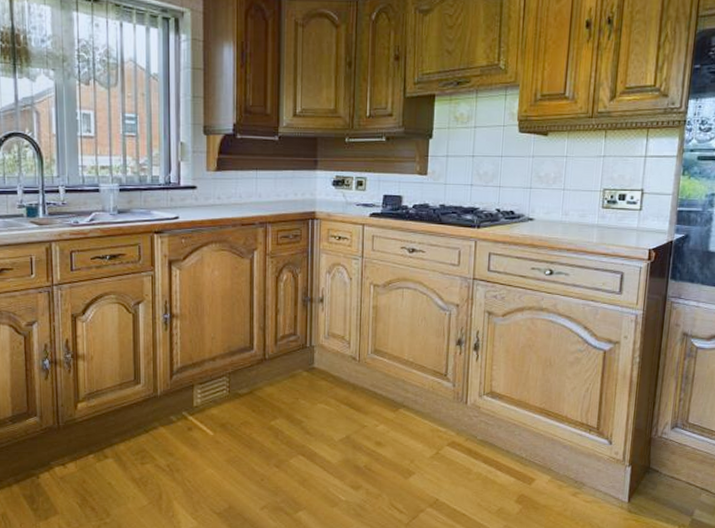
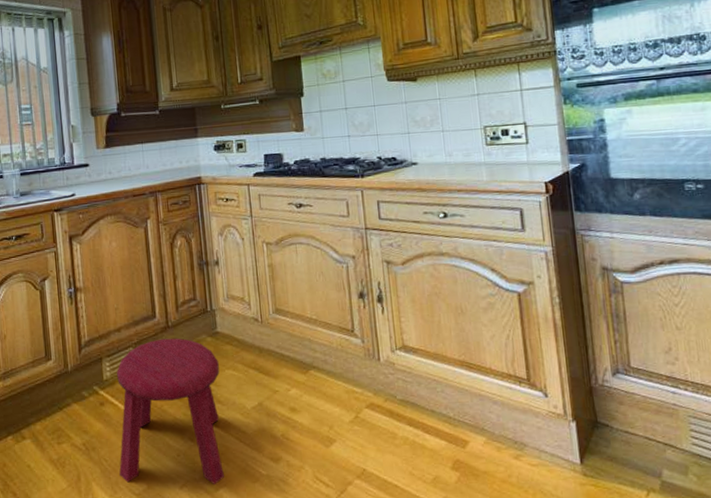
stool: none [202,370,312,507] -> present [117,338,224,484]

